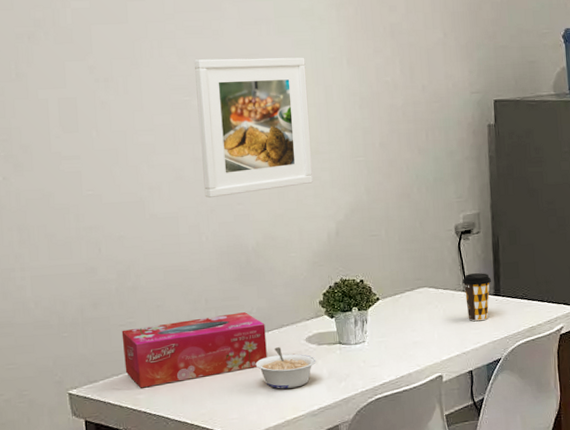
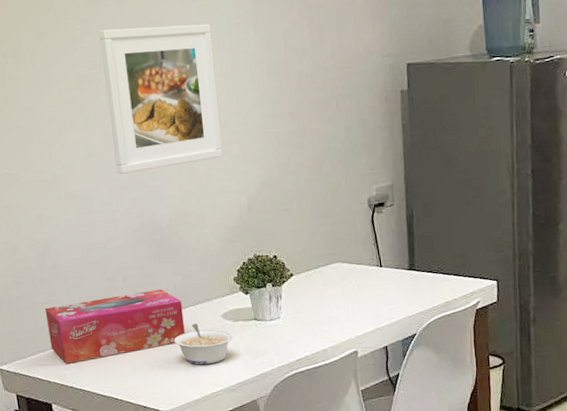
coffee cup: present [462,273,491,322] -> none [376,247,406,297]

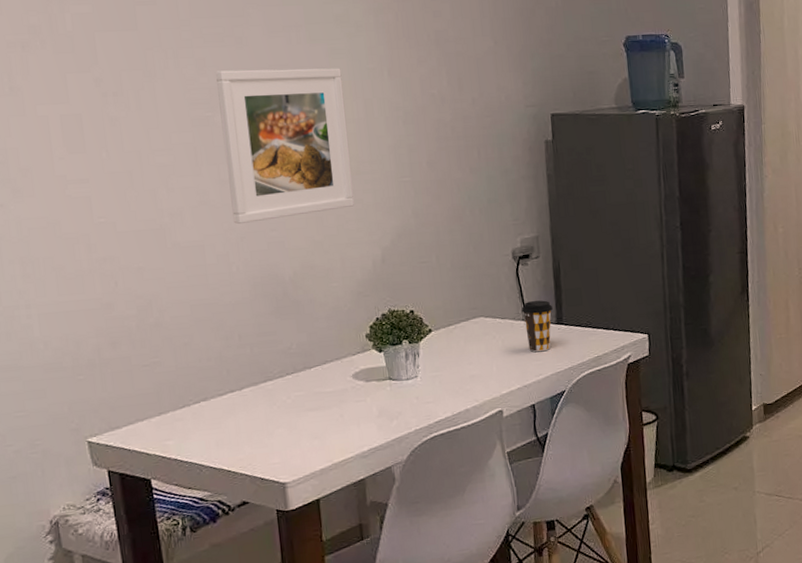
tissue box: present [45,289,185,364] -> none [145,348,310,434]
legume: present [174,323,233,365] -> none [297,385,365,430]
coffee cup: none [376,247,406,297] -> present [521,300,553,352]

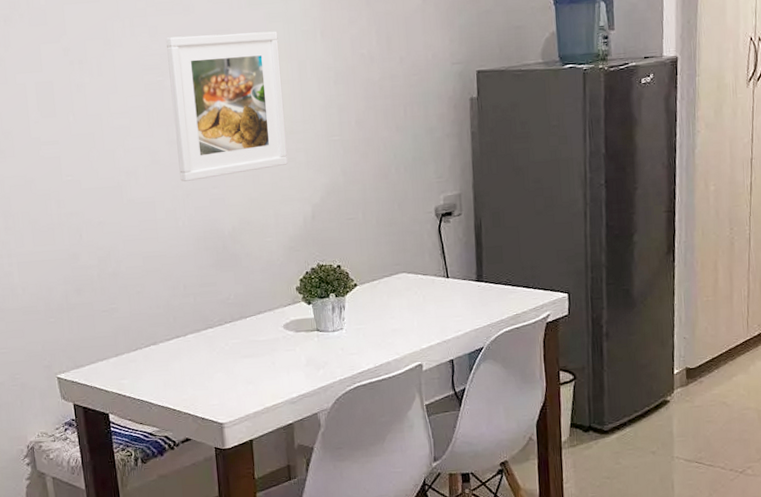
coffee cup: present [521,300,553,352] -> none [443,257,473,309]

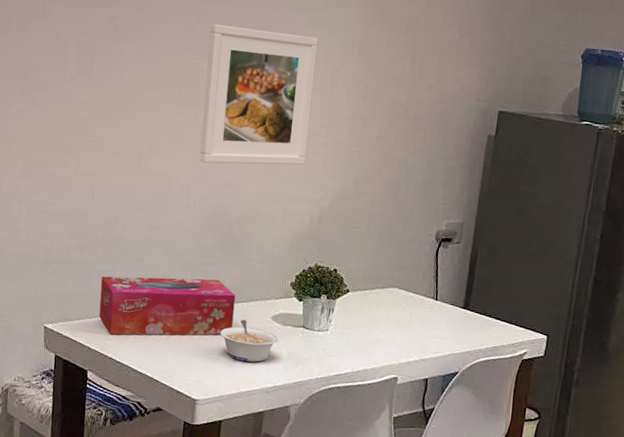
tissue box: none [104,298,246,373] -> present [99,276,236,336]
legume: none [234,334,294,376] -> present [220,319,278,362]

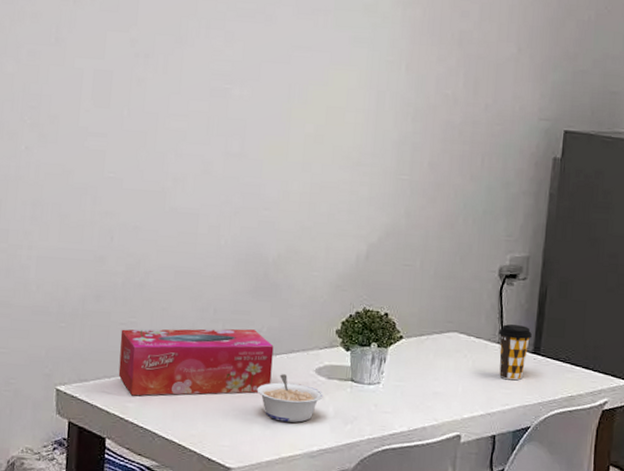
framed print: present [199,24,318,165] -> none [231,45,361,199]
coffee cup: none [433,282,463,332] -> present [498,324,532,381]

